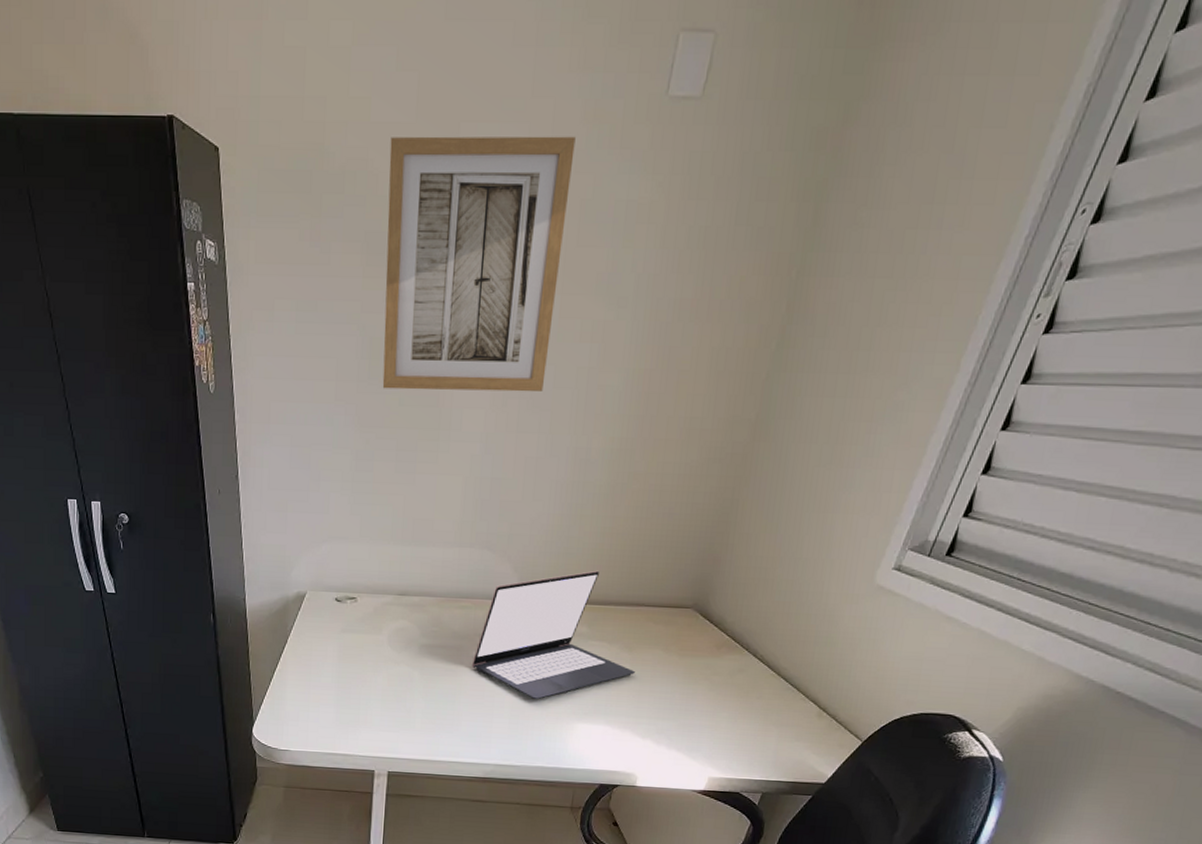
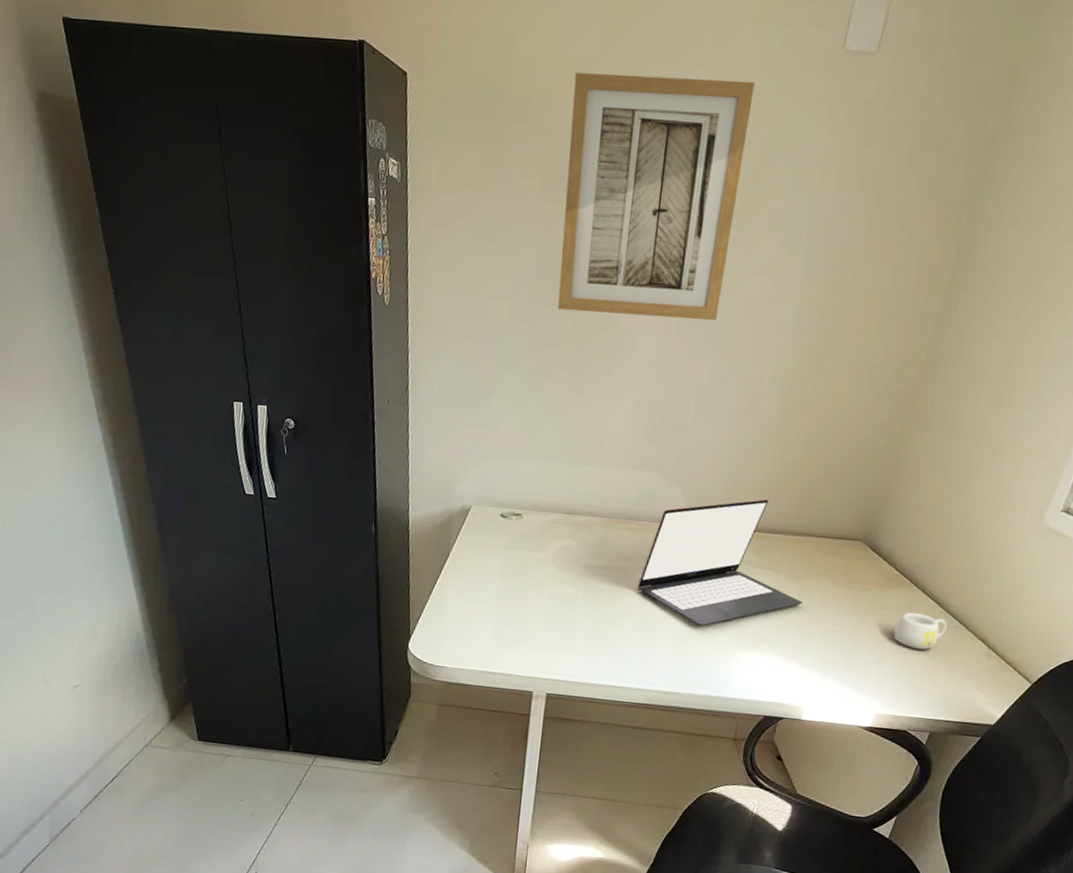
mug: none [725,677,779,713] -> present [893,613,947,650]

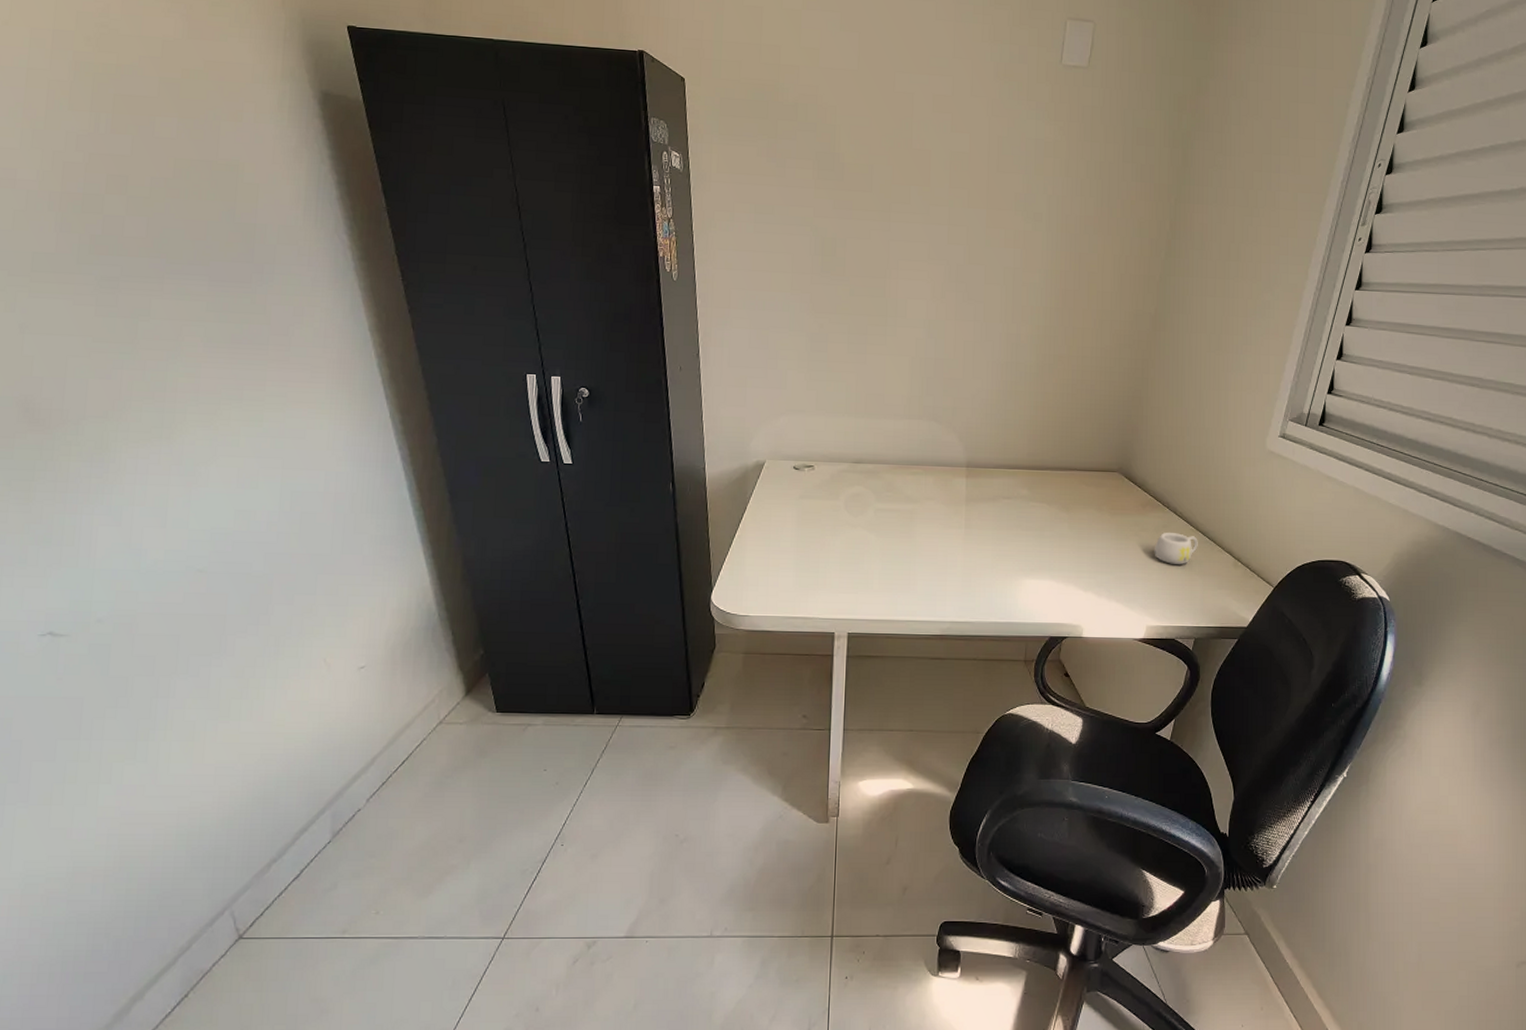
wall art: present [557,72,755,321] -> none [834,80,991,287]
laptop: present [636,498,802,627] -> none [924,439,1073,558]

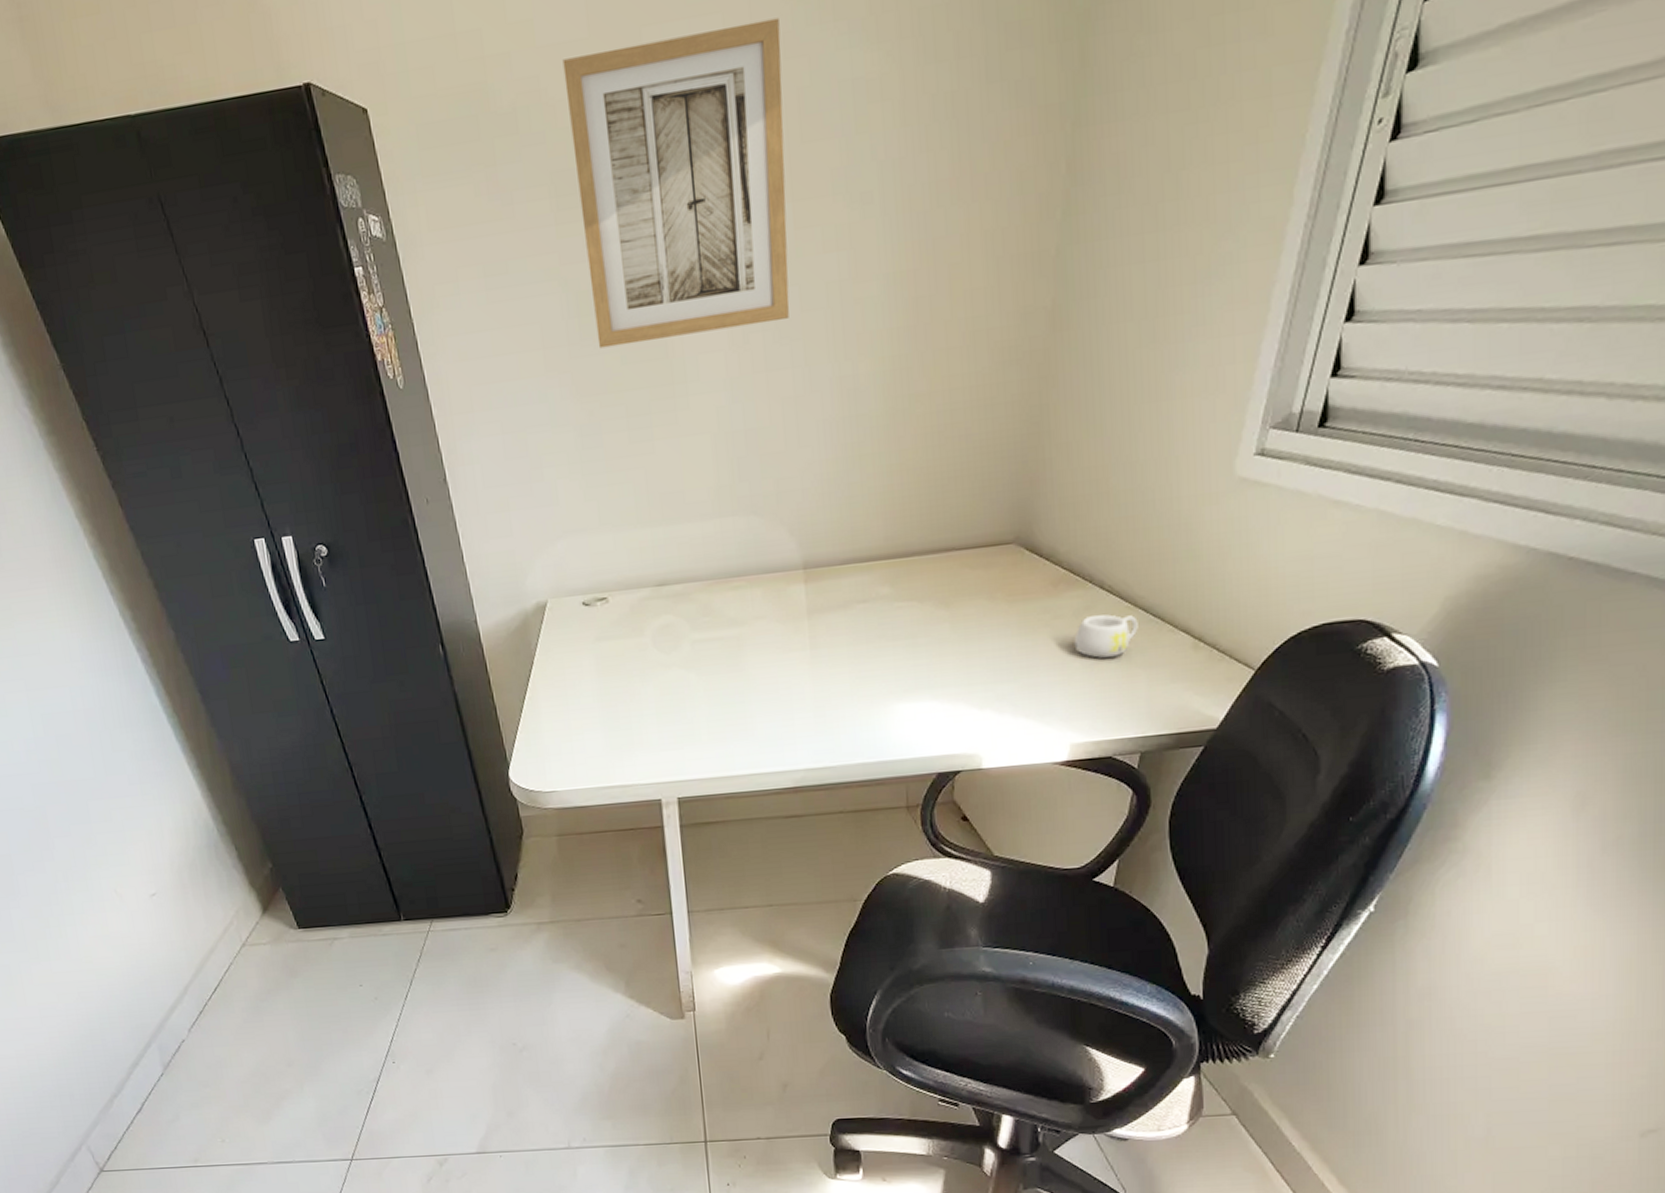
wall art: none [834,80,991,287] -> present [562,17,790,349]

